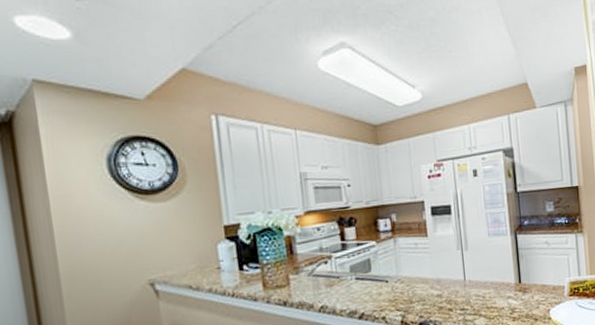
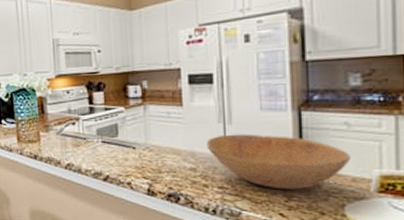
bowl: none [449,257,551,304] -> present [206,134,351,190]

